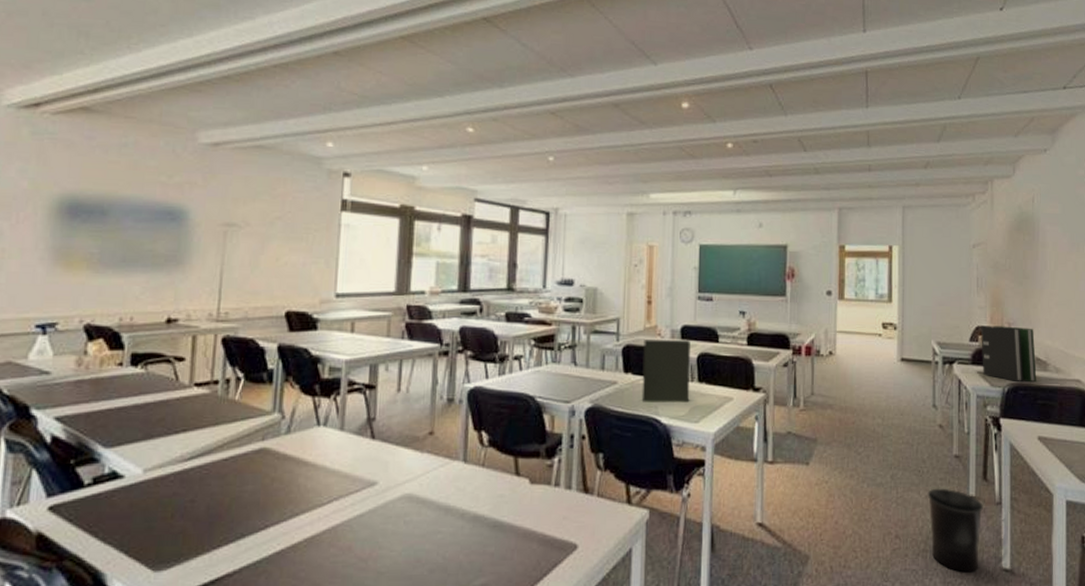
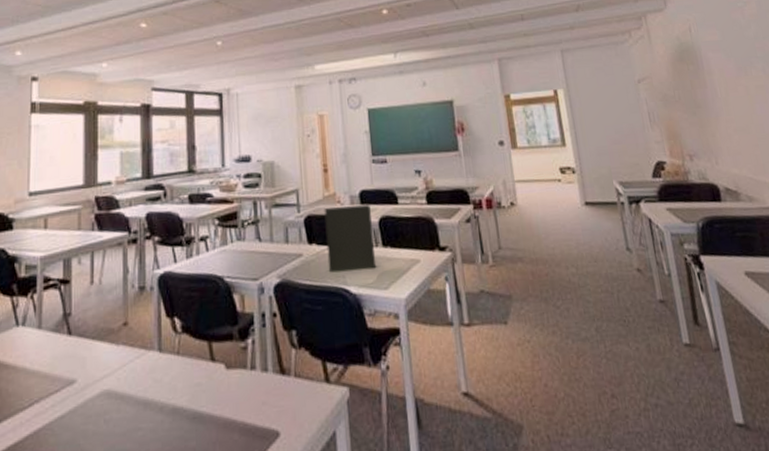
waste bin: present [927,488,984,573] -> none [637,337,709,432]
binder: present [981,326,1037,383] -> none [661,157,731,215]

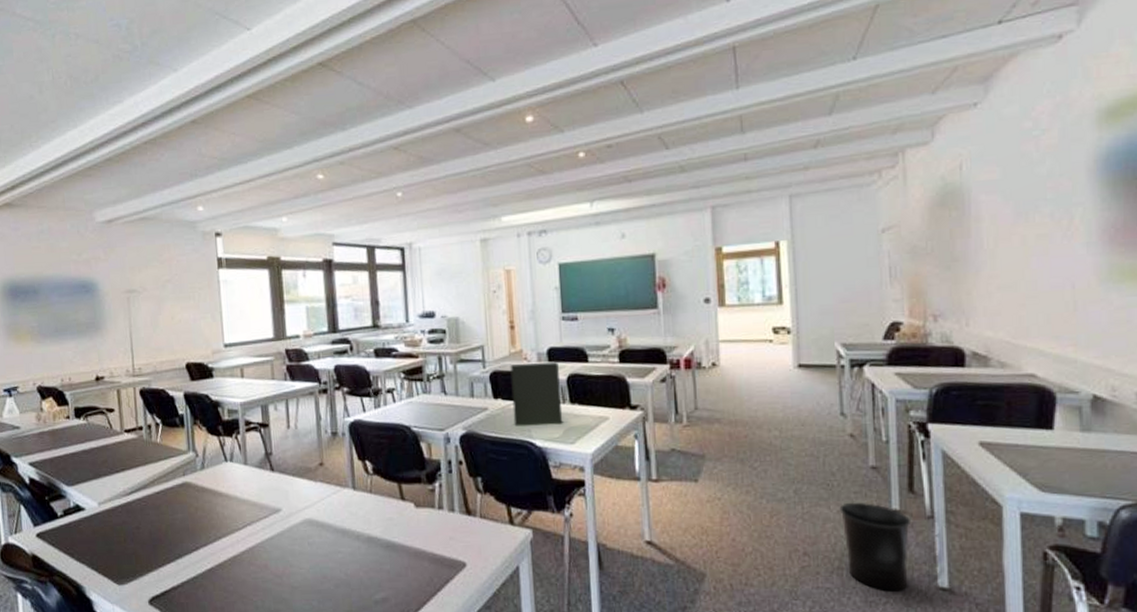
waste bin: none [637,337,709,432] -> present [839,502,912,592]

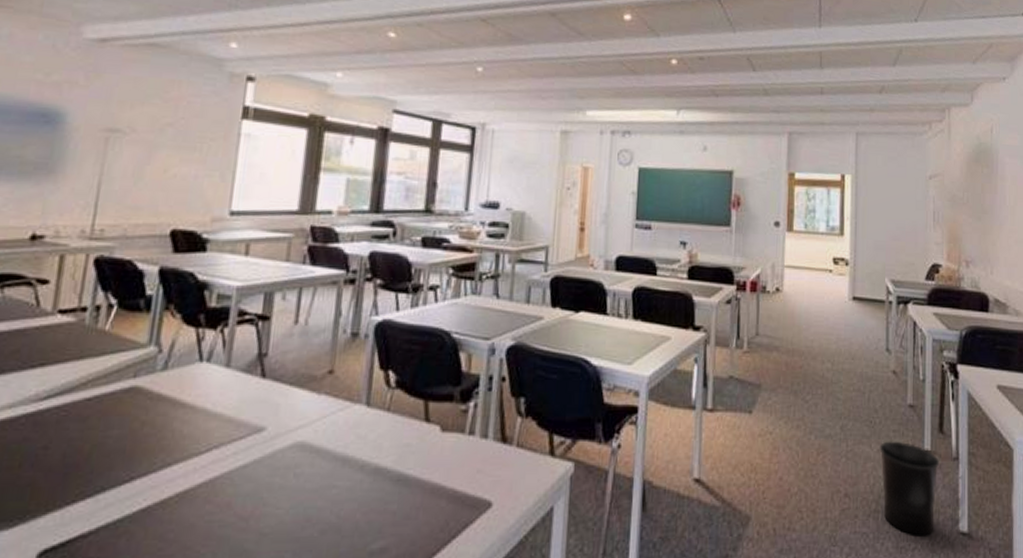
binder: present [510,362,563,426] -> none [570,271,626,342]

